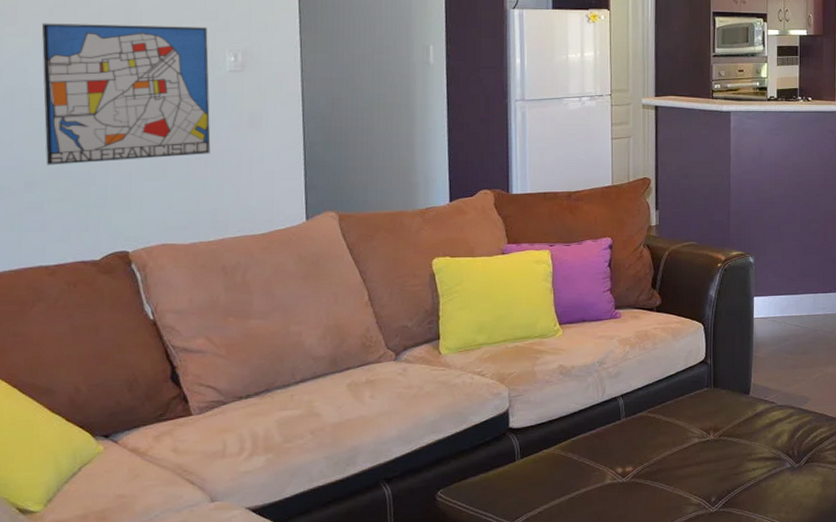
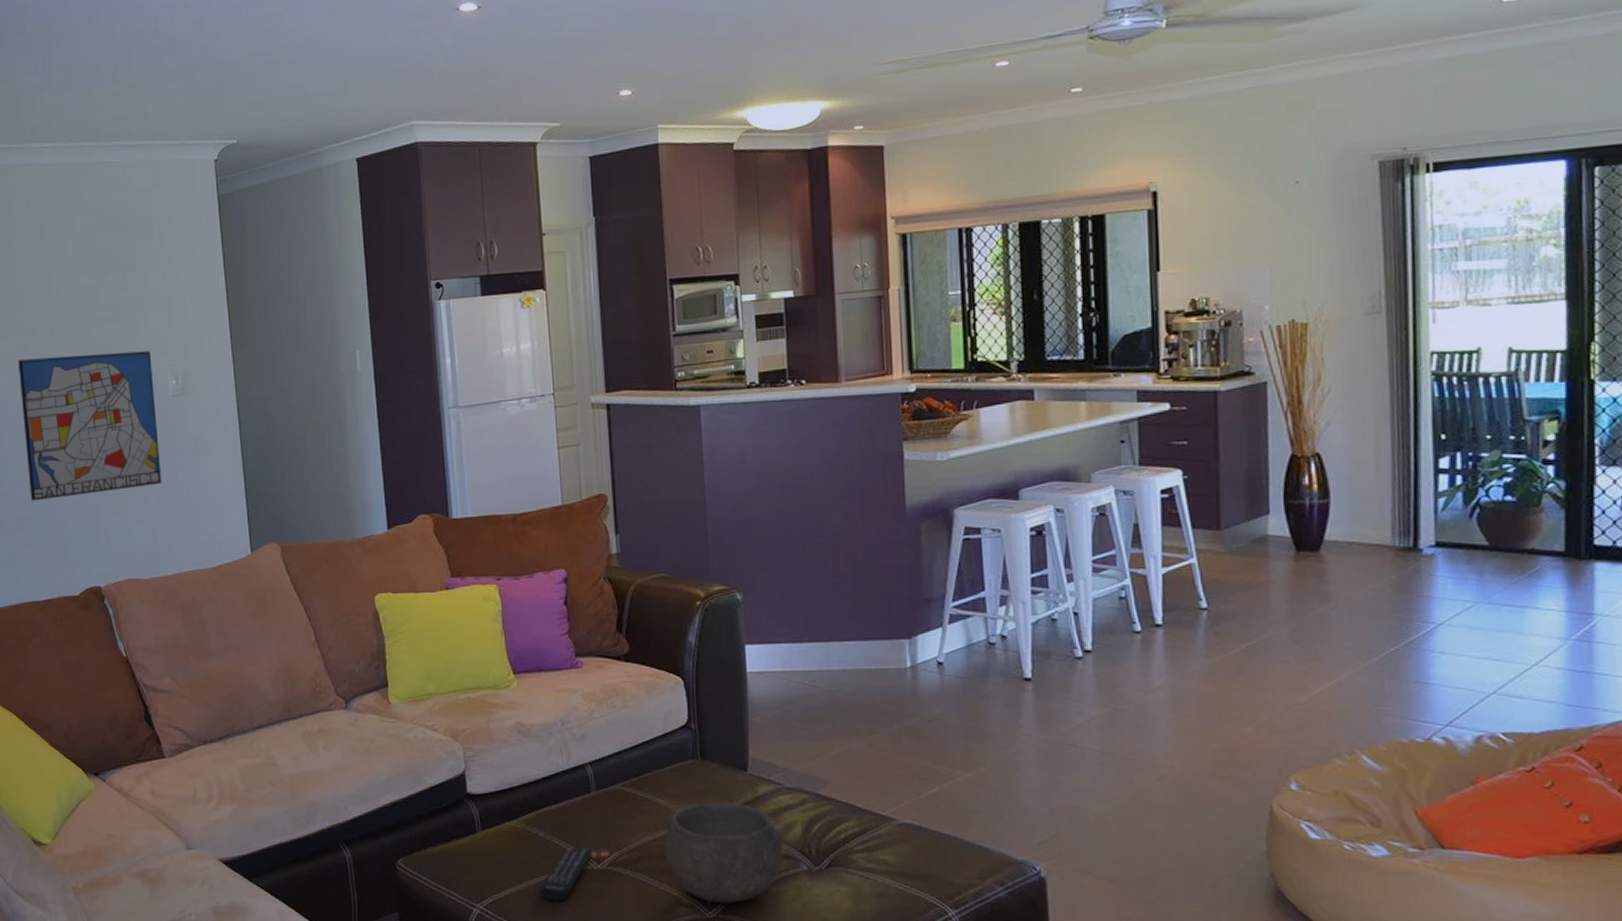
remote control: none [570,464,619,513] -> present [540,846,593,901]
bowl: none [680,419,774,500] -> present [665,802,784,903]

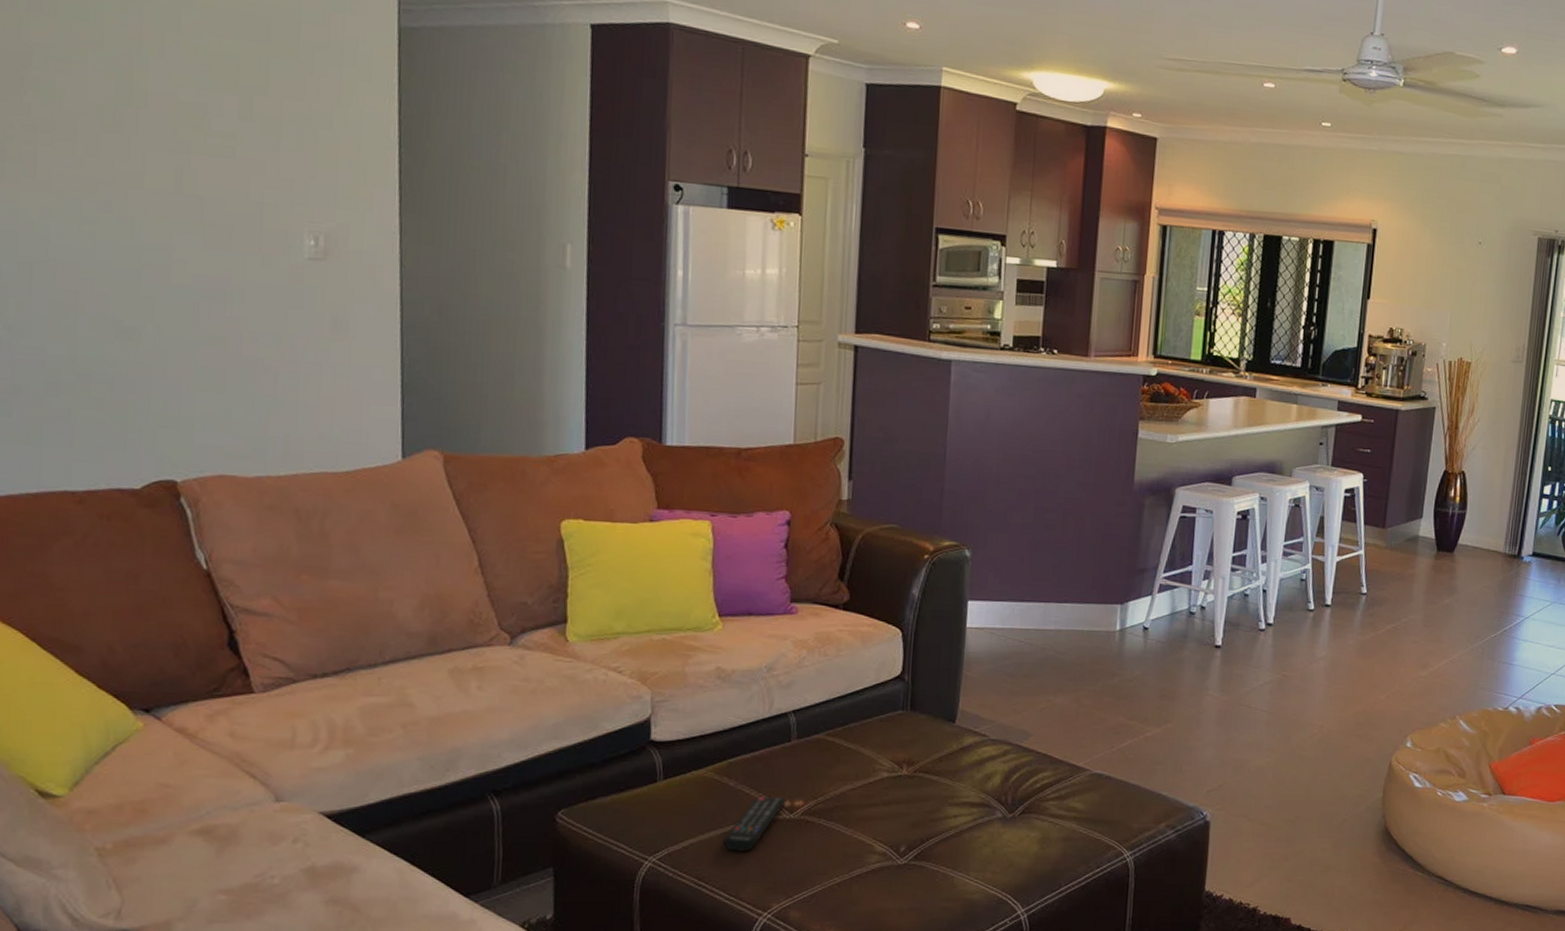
wall art: present [17,351,162,501] -> none [67,177,283,365]
bowl: present [665,802,784,903] -> none [862,752,983,850]

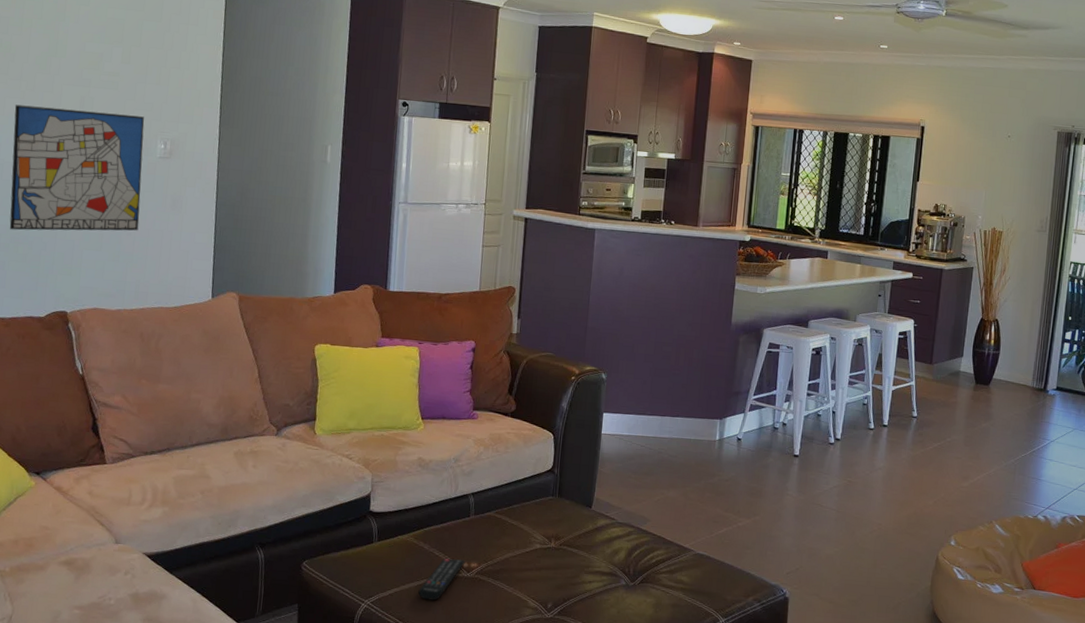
wall art: none [67,177,283,365] -> present [9,104,145,231]

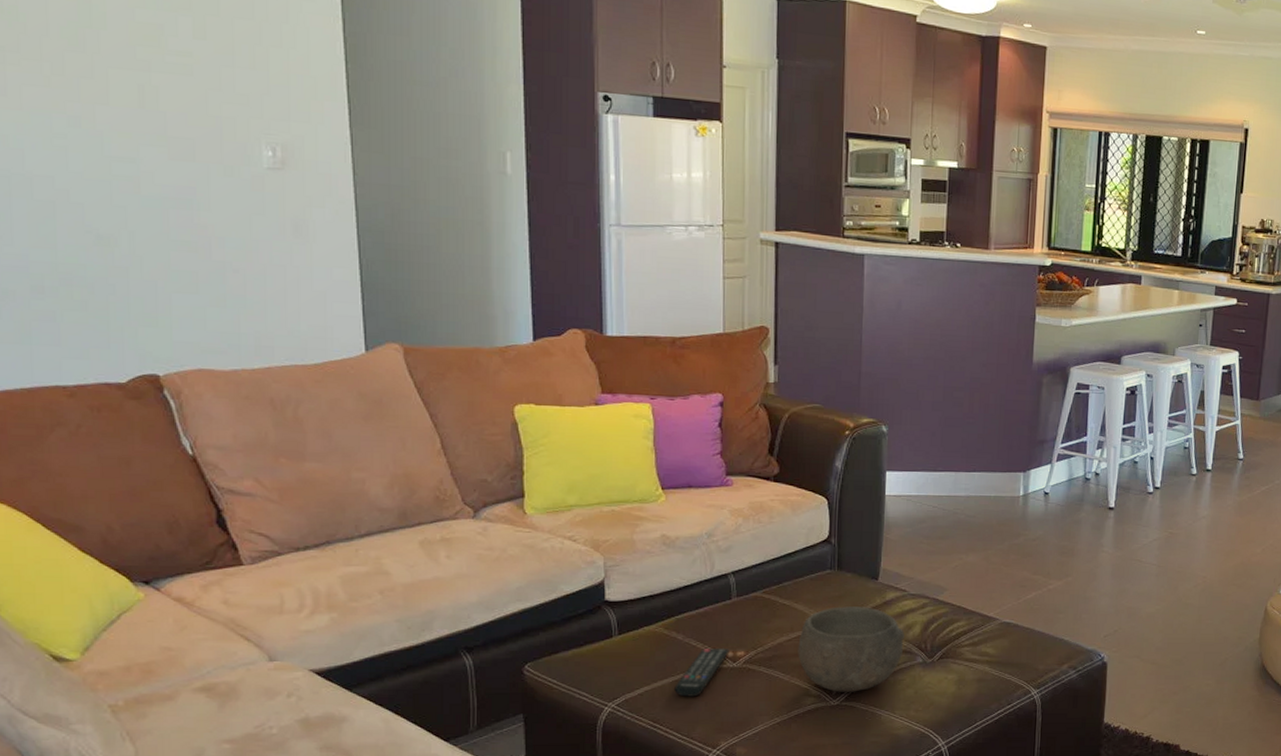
wall art: present [9,104,145,231] -> none [37,95,249,269]
bowl: none [521,529,612,608] -> present [798,606,905,692]

